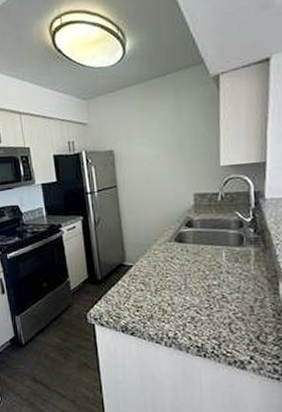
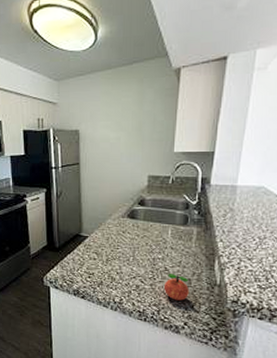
apple: none [223,301,254,331] -> present [164,274,190,301]

